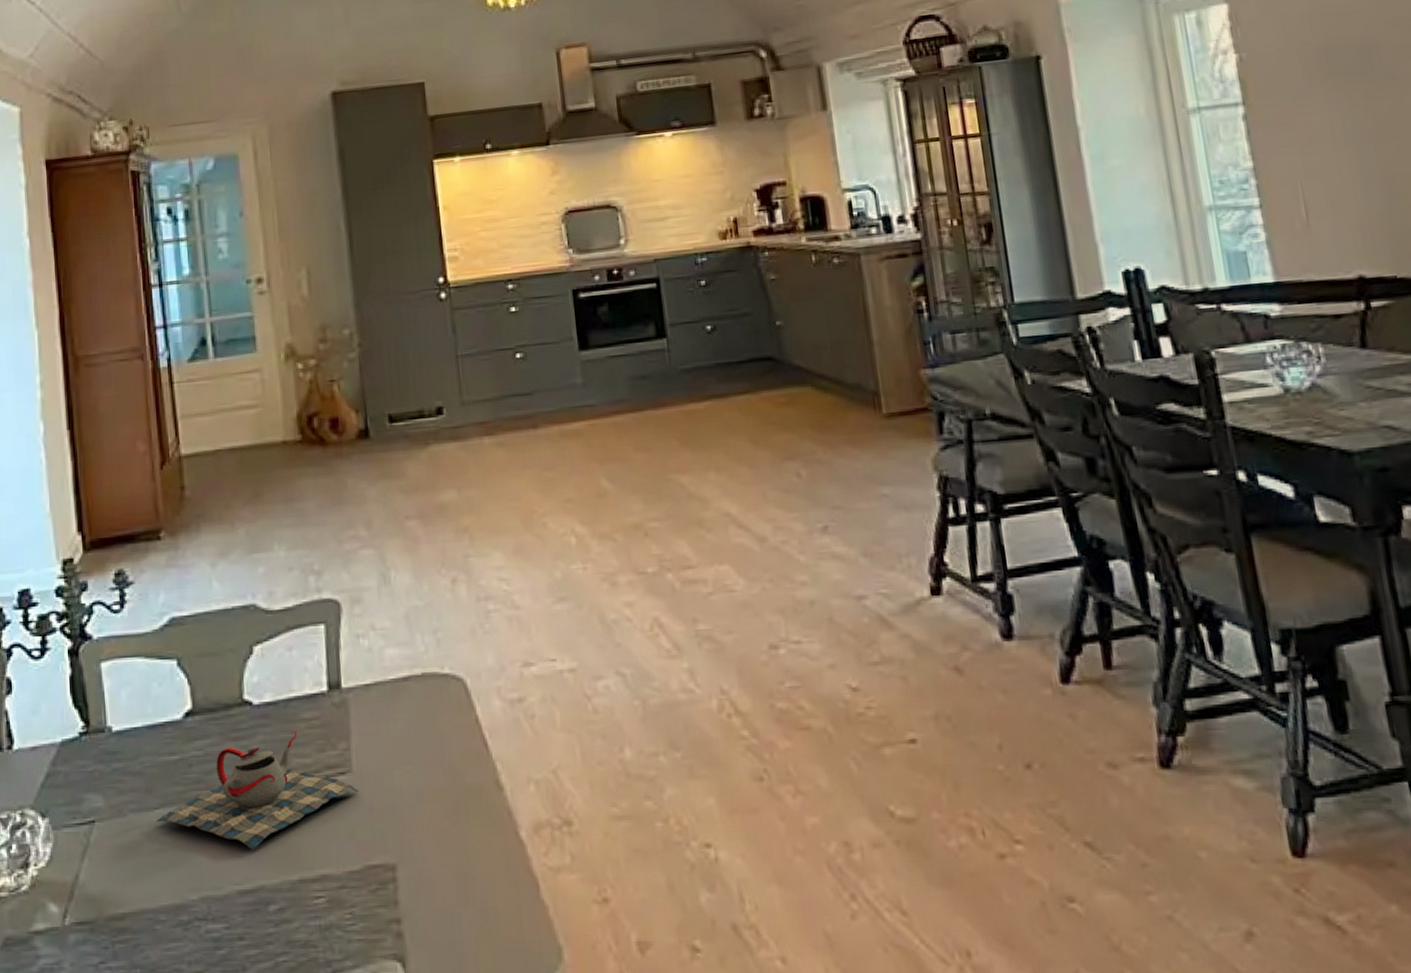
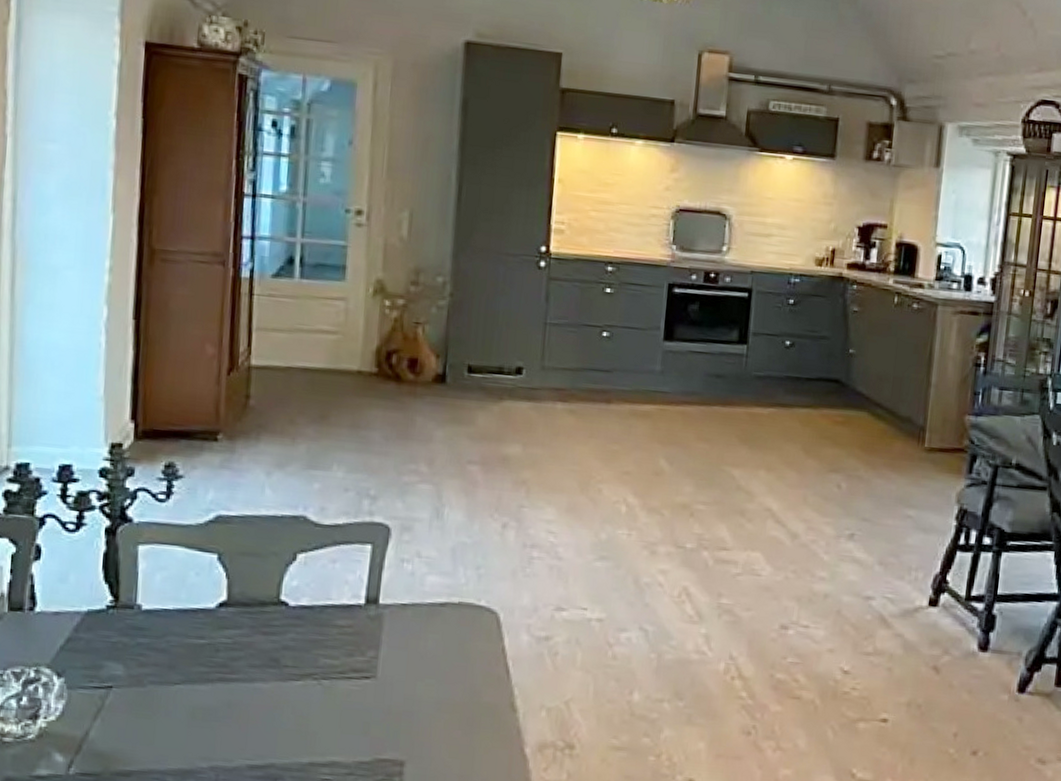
teapot: present [157,730,359,850] -> none [176,634,380,732]

